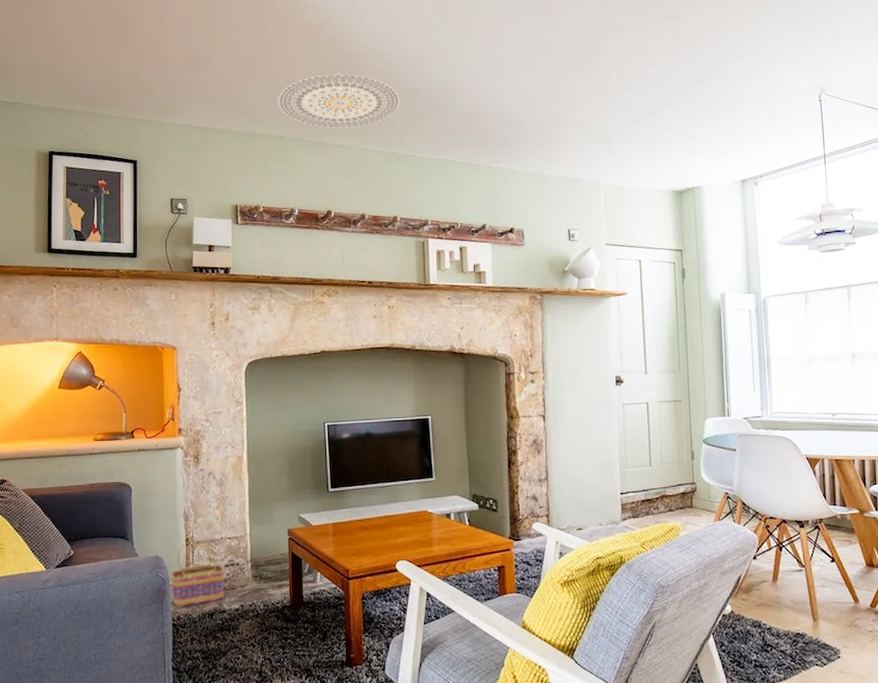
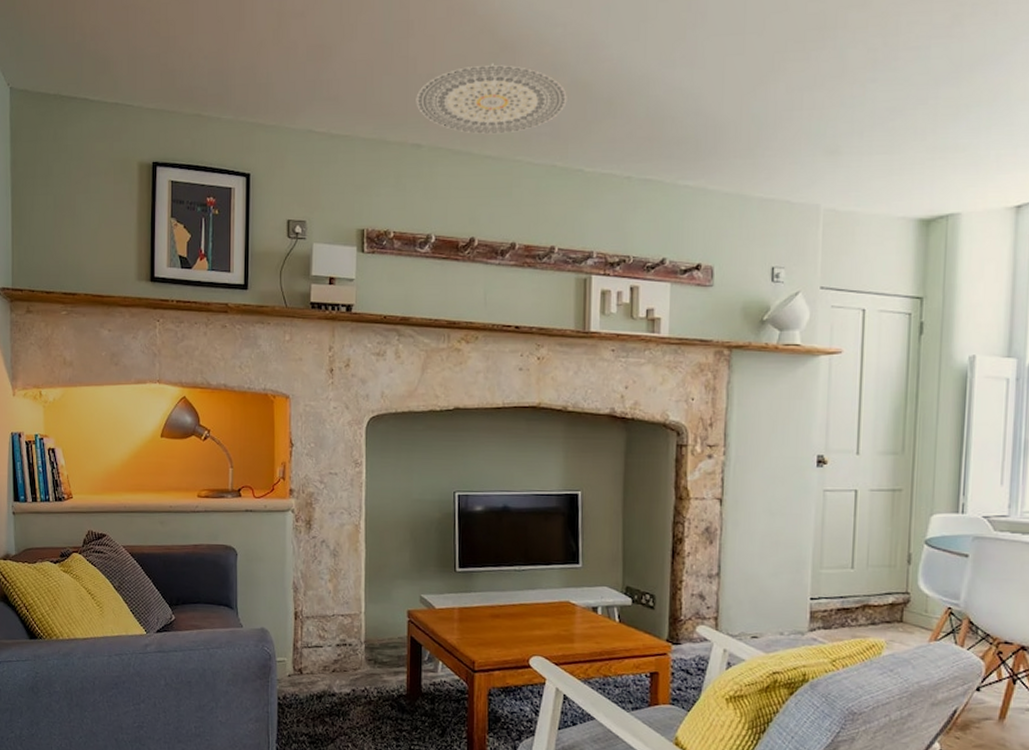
basket: present [170,539,225,608] -> none [277,613,336,686]

